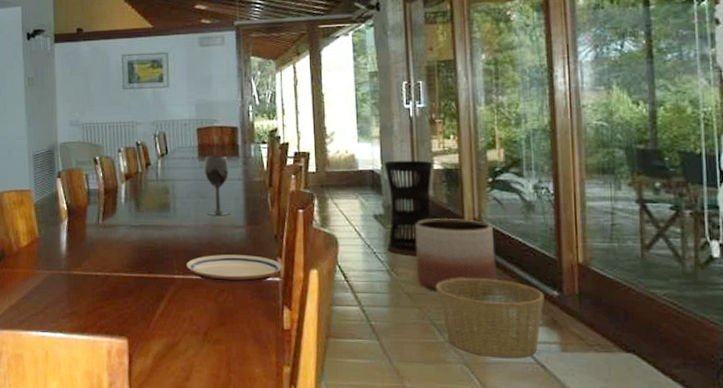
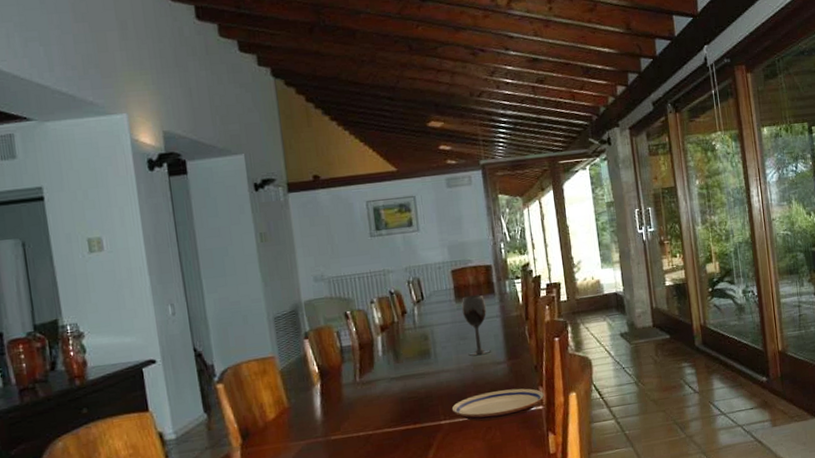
umbrella stand: present [384,160,433,255] -> none [625,279,668,367]
planter: present [415,217,498,295] -> none [655,326,722,394]
basket: present [436,278,544,359] -> none [675,374,757,443]

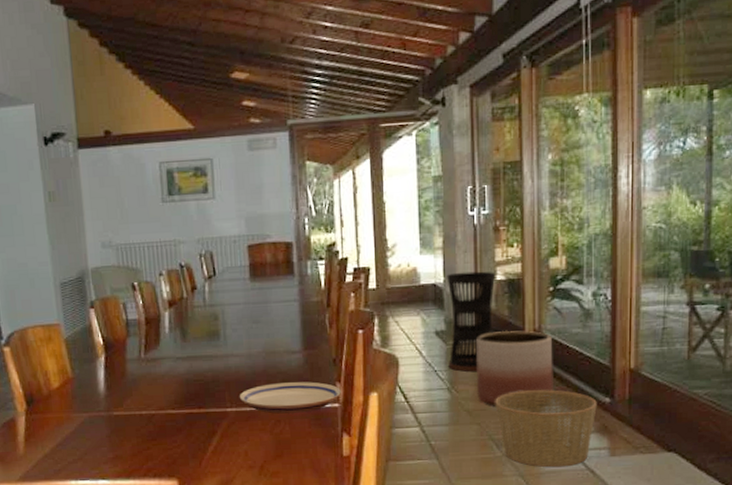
wine glass: present [461,294,491,356] -> none [256,274,285,342]
umbrella stand: none [625,279,668,367] -> present [446,271,496,372]
planter: none [655,326,722,394] -> present [476,330,555,408]
basket: none [675,374,757,443] -> present [495,389,597,468]

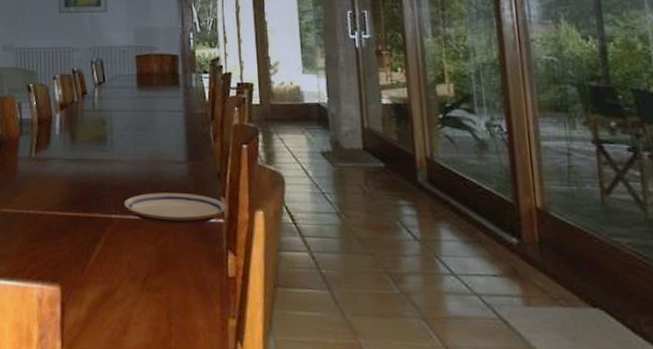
umbrella stand: present [446,271,496,372] -> none [330,93,382,197]
planter: present [476,330,555,408] -> none [365,156,453,242]
basket: present [495,389,597,468] -> none [388,222,504,313]

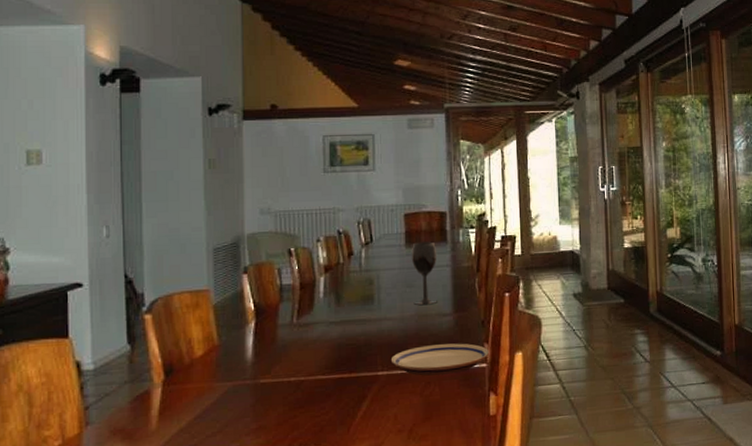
wine glass: none [143,85,170,151] -> present [411,241,437,306]

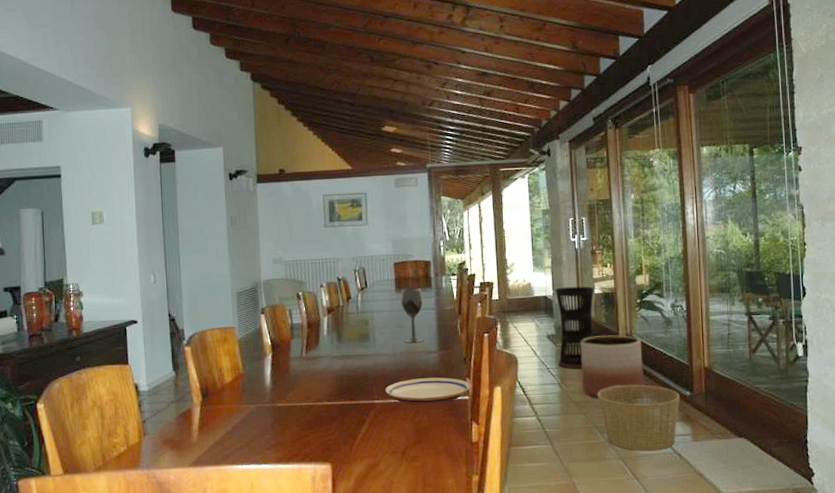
umbrella stand: none [582,240,624,330] -> present [555,286,594,369]
planter: none [609,292,675,363] -> present [580,334,645,400]
basket: none [626,345,710,417] -> present [597,384,680,452]

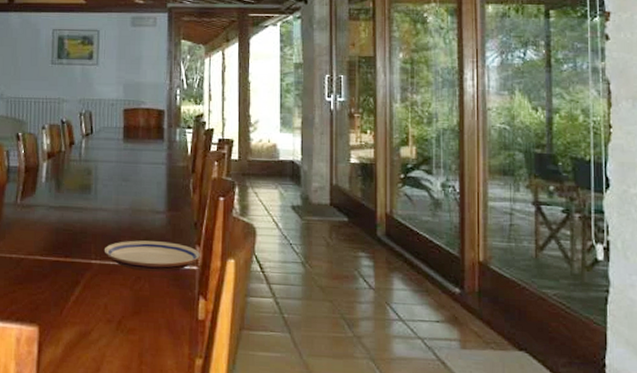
wine glass: present [400,287,424,344] -> none [128,137,154,201]
umbrella stand: present [555,286,594,369] -> none [303,152,350,248]
planter: present [580,334,645,400] -> none [329,211,405,290]
basket: present [597,384,680,452] -> none [347,272,447,355]

